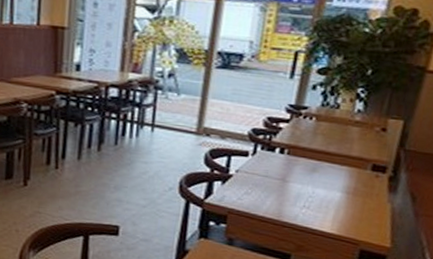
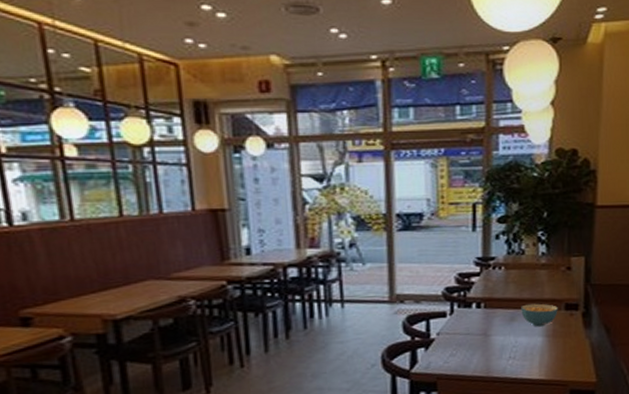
cereal bowl: none [324,158,364,183] -> present [521,303,558,327]

